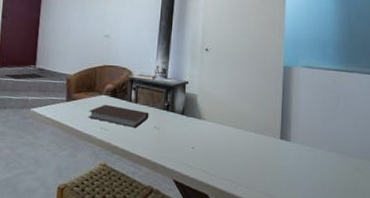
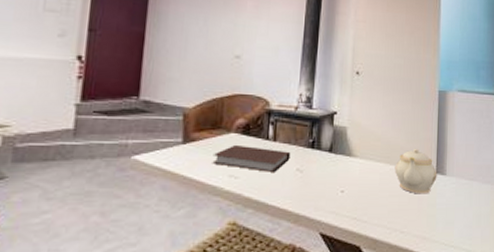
teapot: none [240,115,282,157] -> present [394,148,437,194]

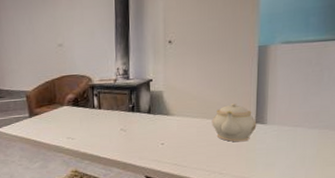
notebook: present [212,144,291,174] -> none [52,114,114,134]

